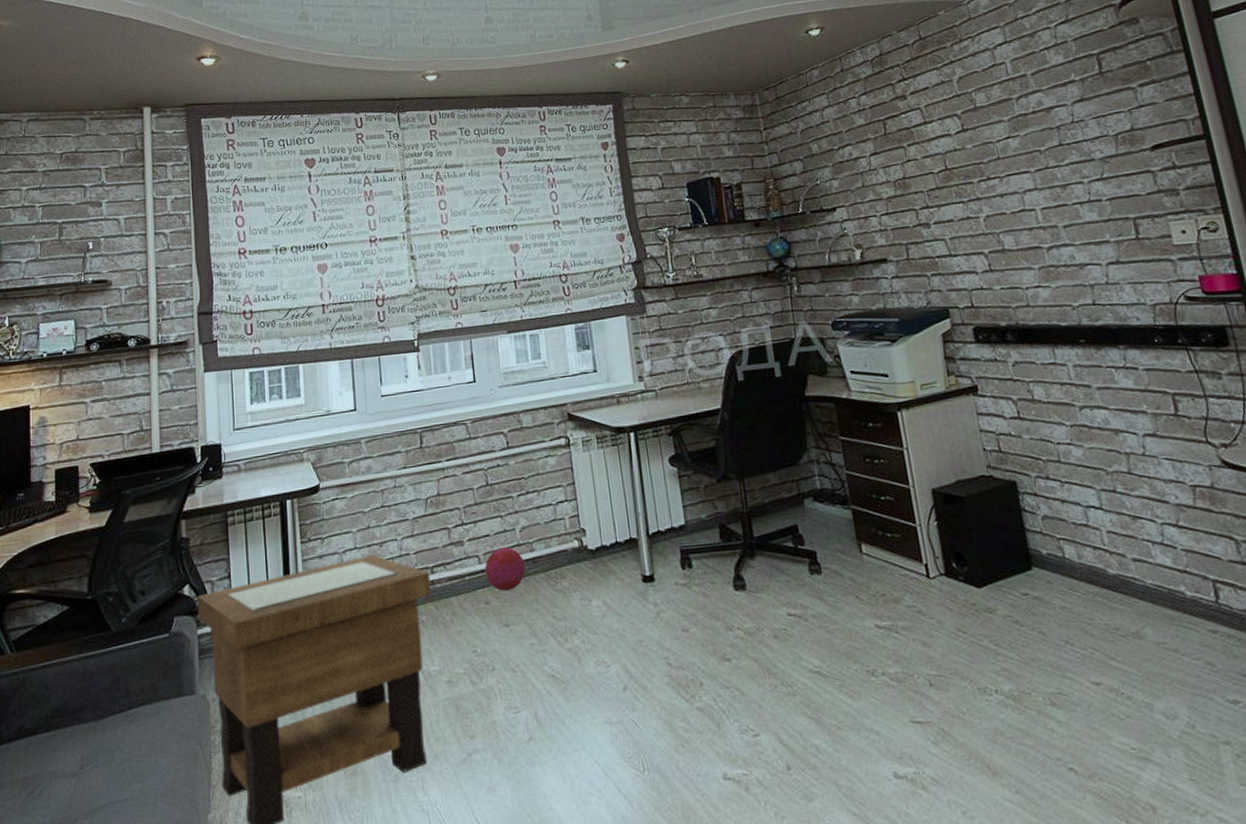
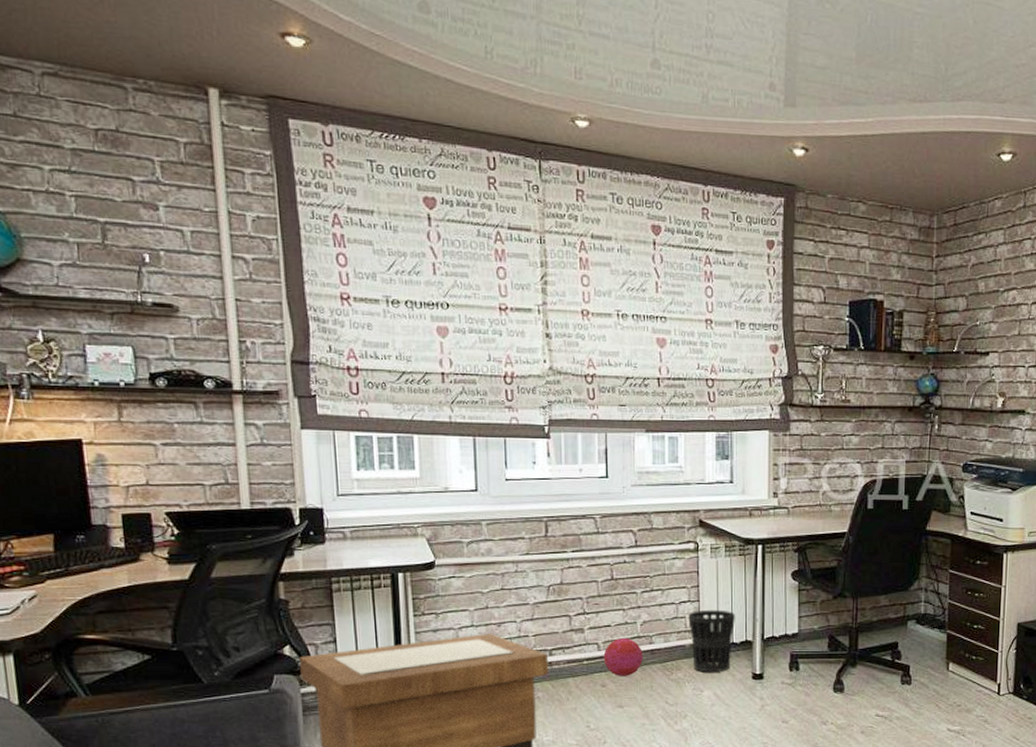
wastebasket: none [567,506,617,579] -> present [688,609,735,672]

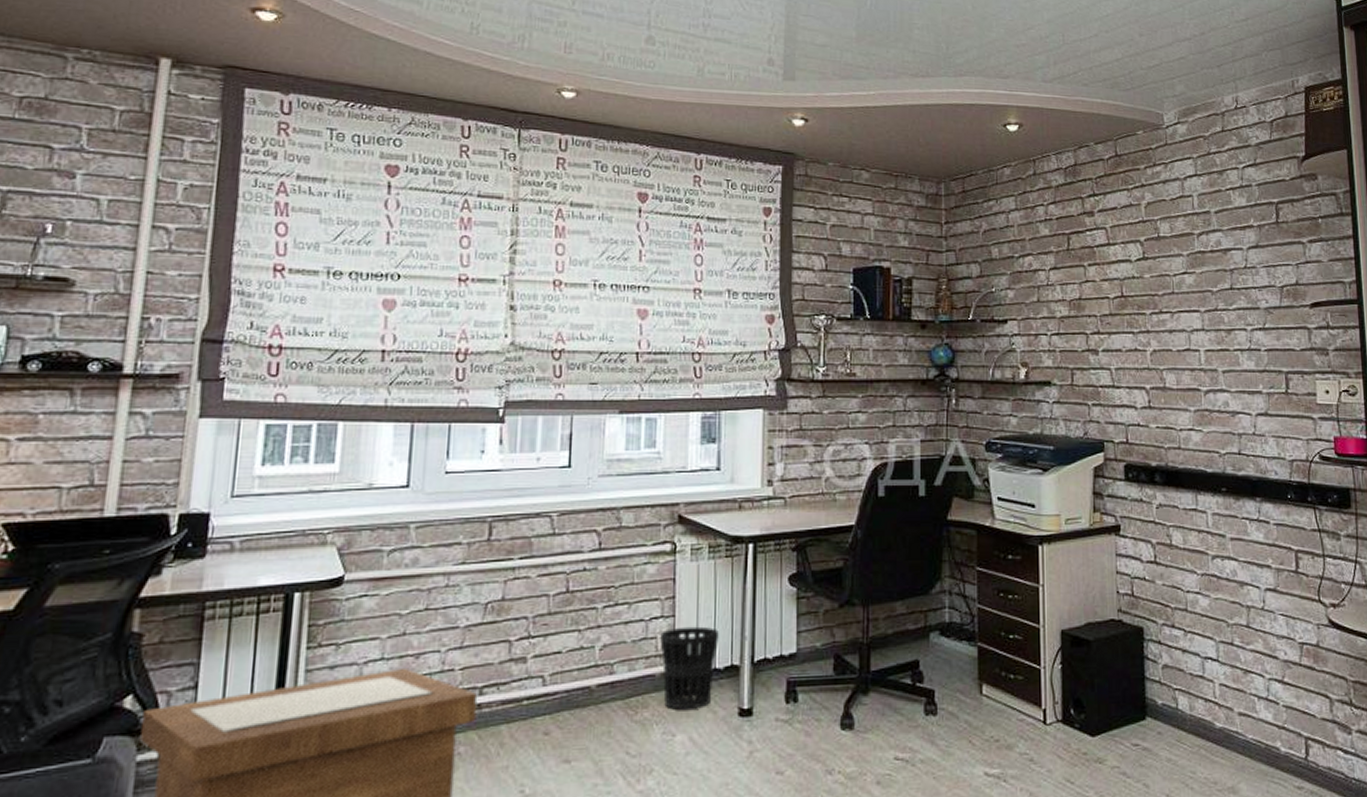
ball: present [603,638,643,676] -> none [549,668,600,720]

